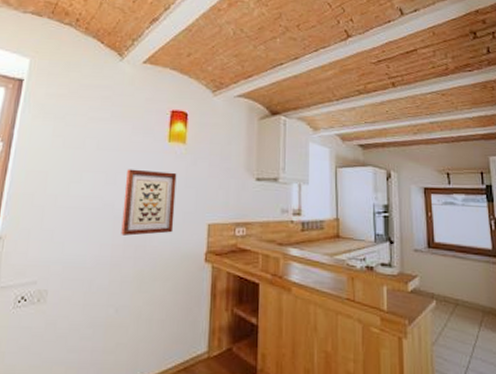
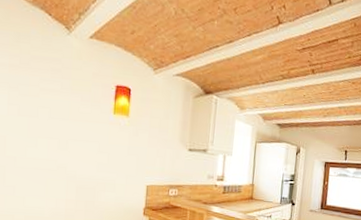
wall art: present [121,169,177,236] -> none [73,136,121,193]

